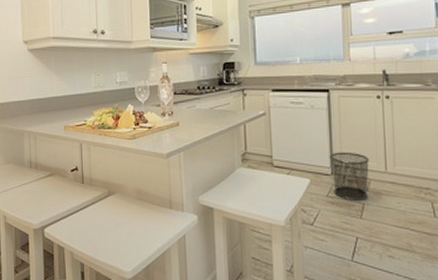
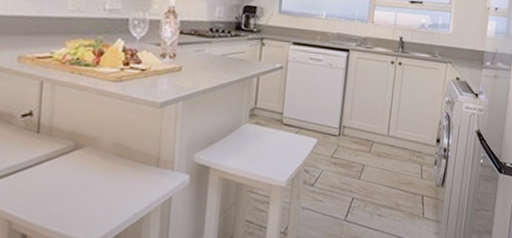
waste bin: present [329,152,370,201] -> none [338,113,376,162]

